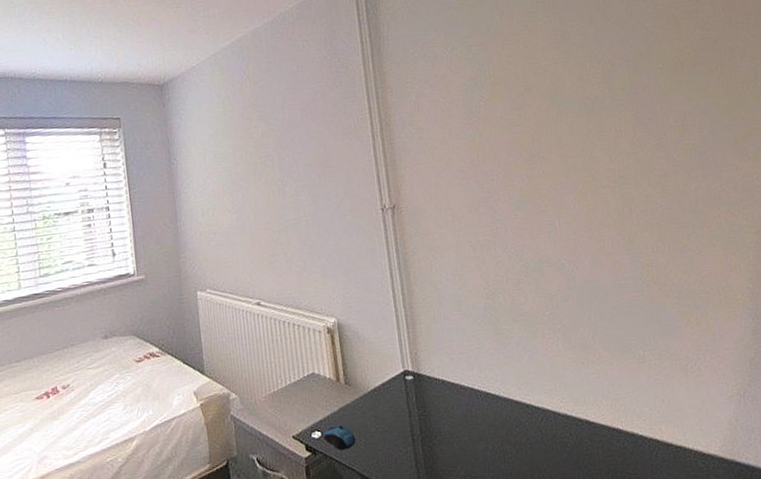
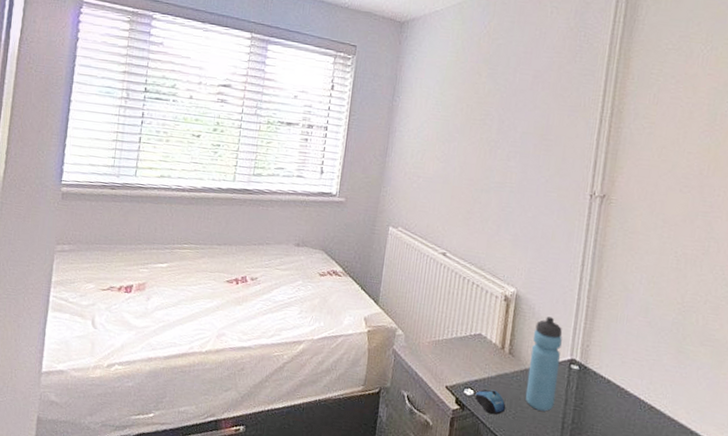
water bottle: none [363,335,400,431] -> present [525,316,563,412]

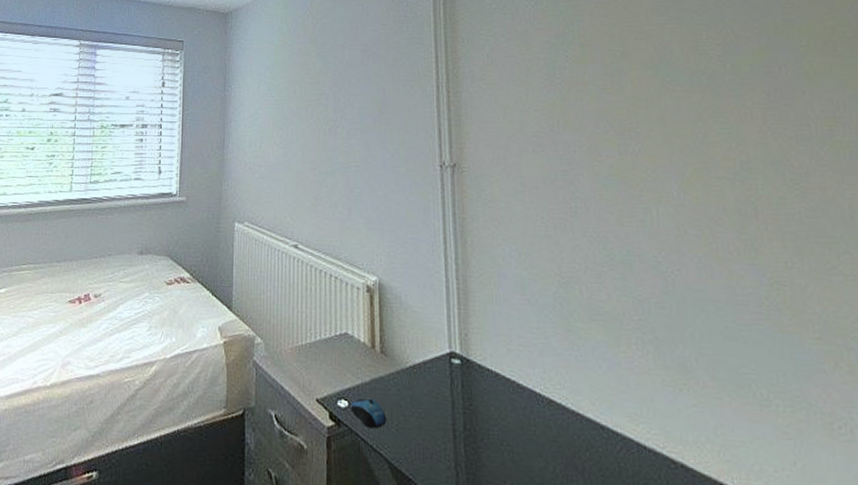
water bottle: present [525,316,563,412] -> none [404,305,441,419]

